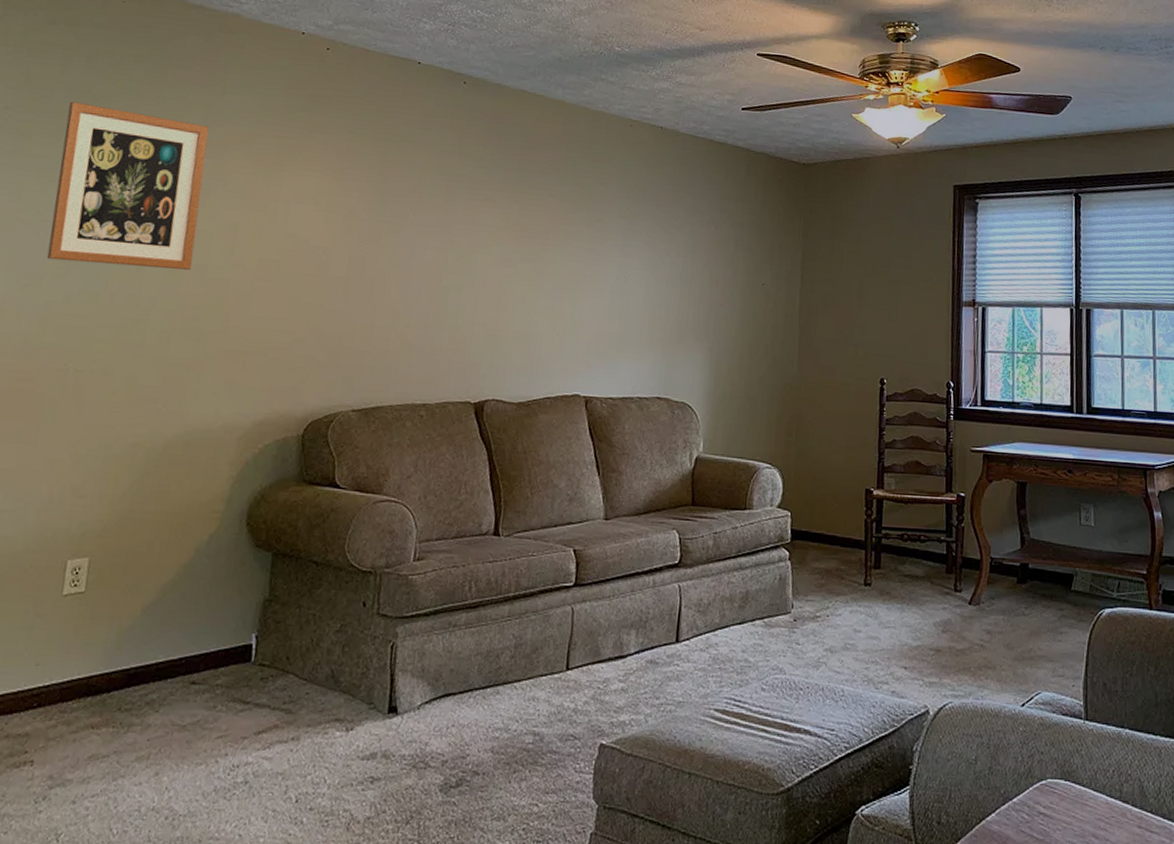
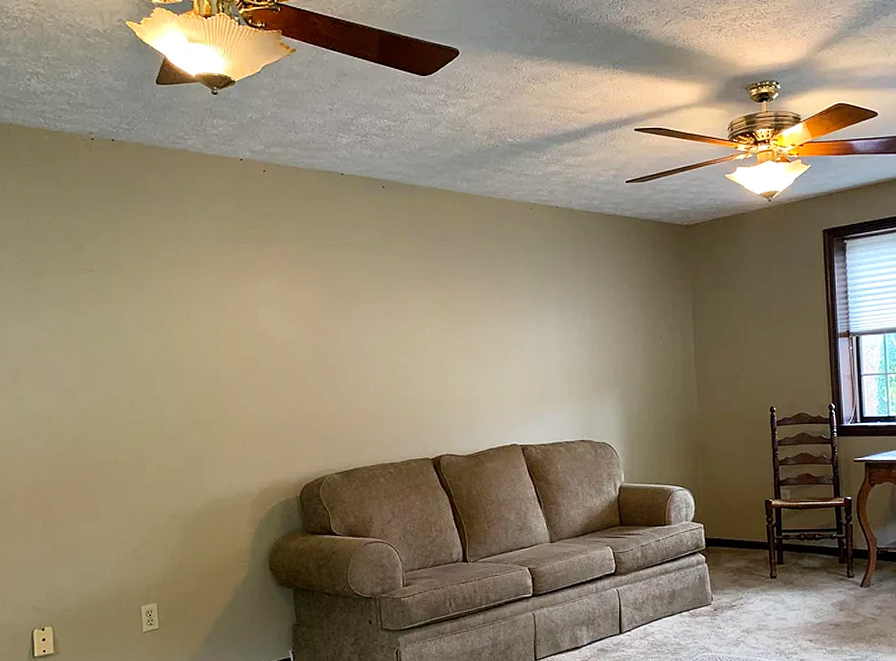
wall art: present [46,101,209,270] -> none [66,242,189,375]

